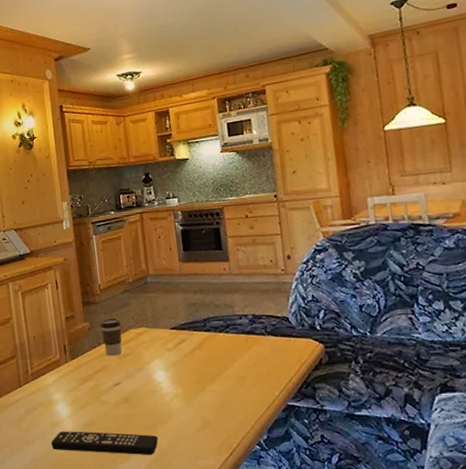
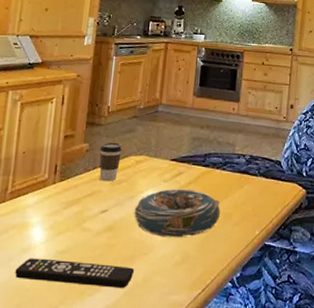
decorative bowl: none [145,355,233,405] -> present [134,188,220,238]

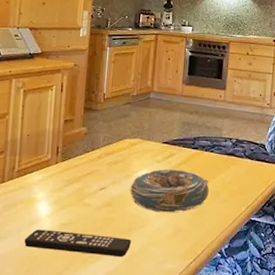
coffee cup: present [99,142,123,182] -> none [97,126,118,162]

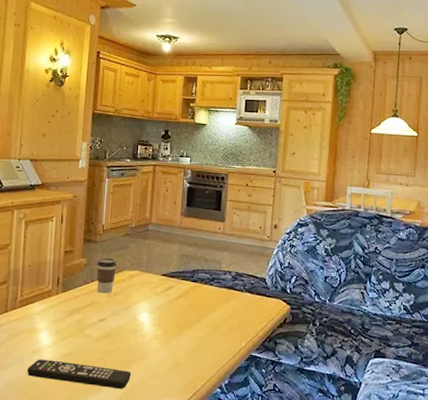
coffee cup: none [97,126,118,162] -> present [96,257,117,294]
decorative bowl: present [130,168,209,213] -> none [129,301,209,347]

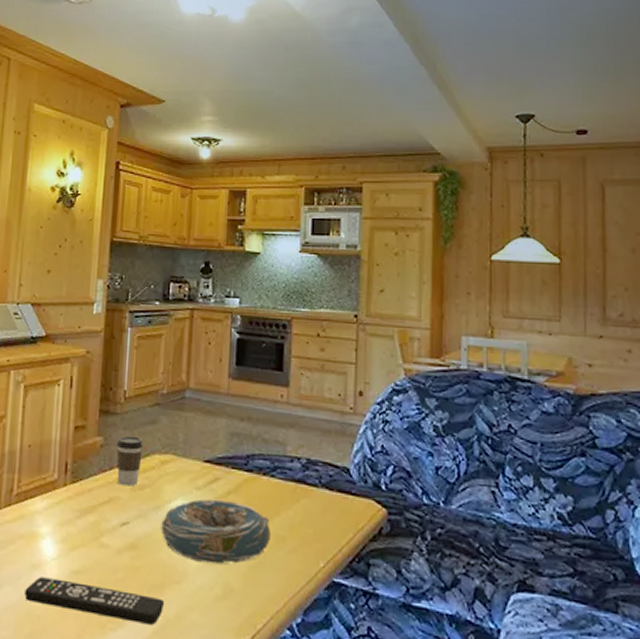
decorative bowl: none [129,301,209,347] -> present [161,499,270,565]

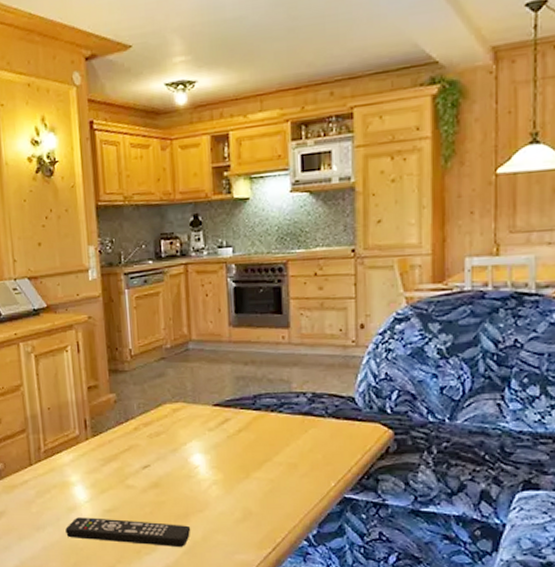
coffee cup: present [116,435,144,487] -> none [129,389,155,435]
decorative bowl: present [161,499,270,565] -> none [179,437,283,492]

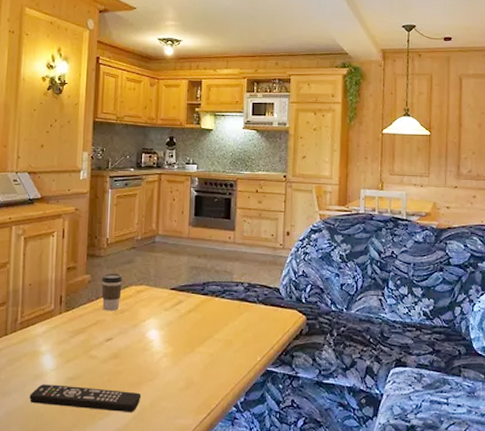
coffee cup: none [129,389,155,435] -> present [101,273,123,311]

